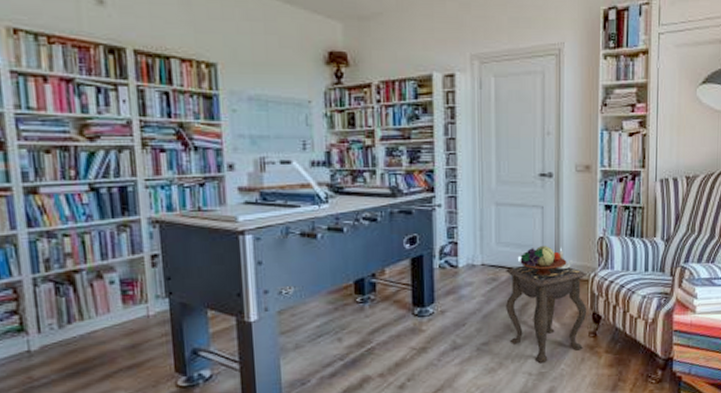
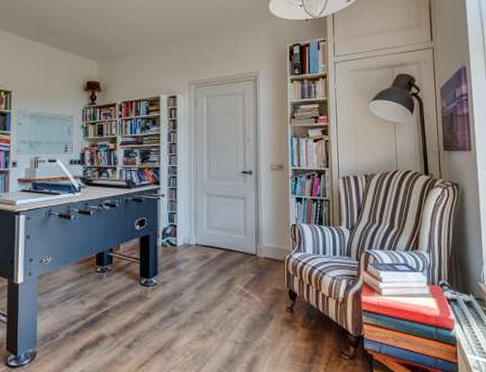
side table: present [506,246,587,364] -> none [215,231,284,334]

